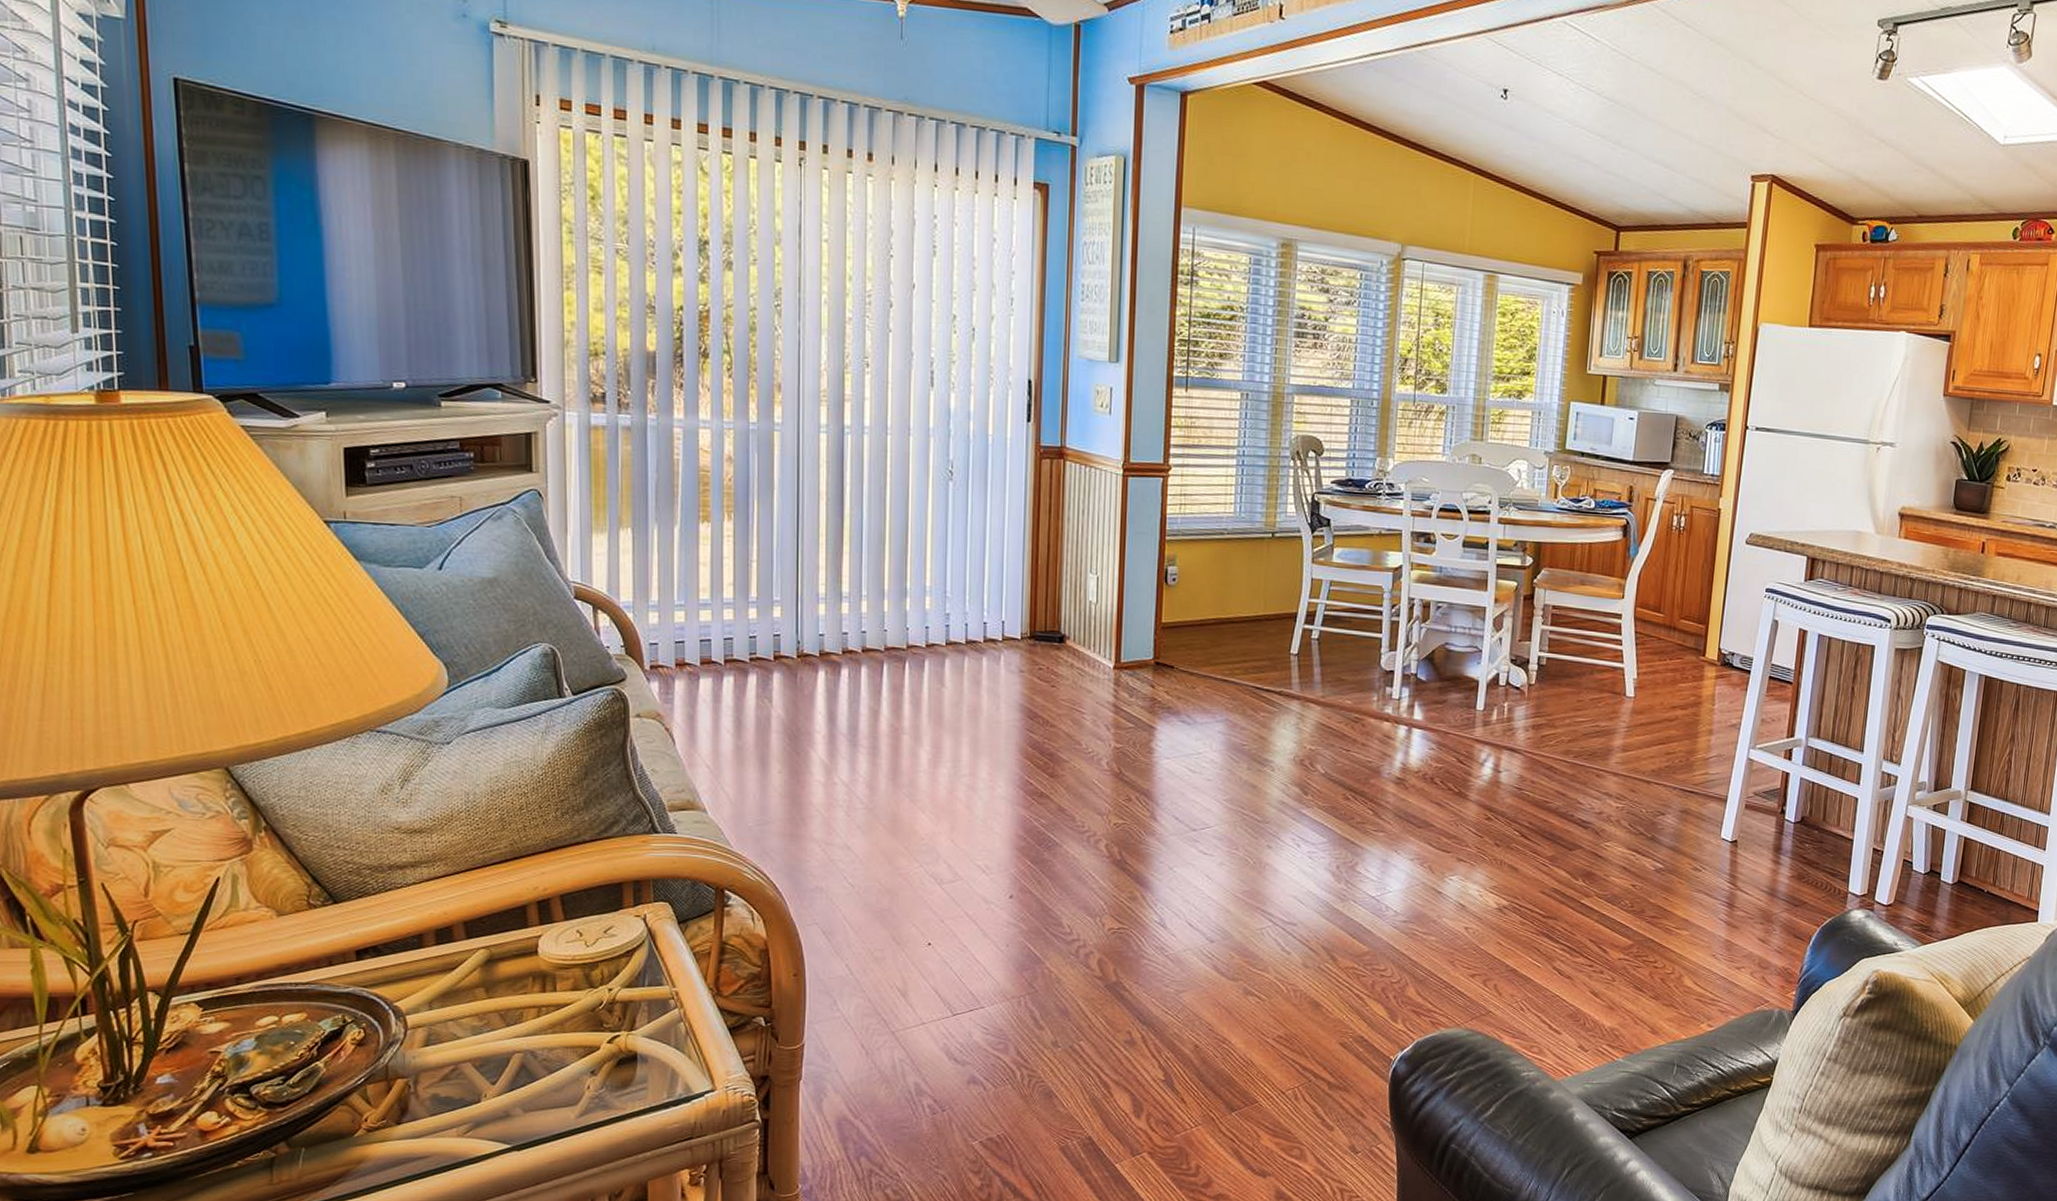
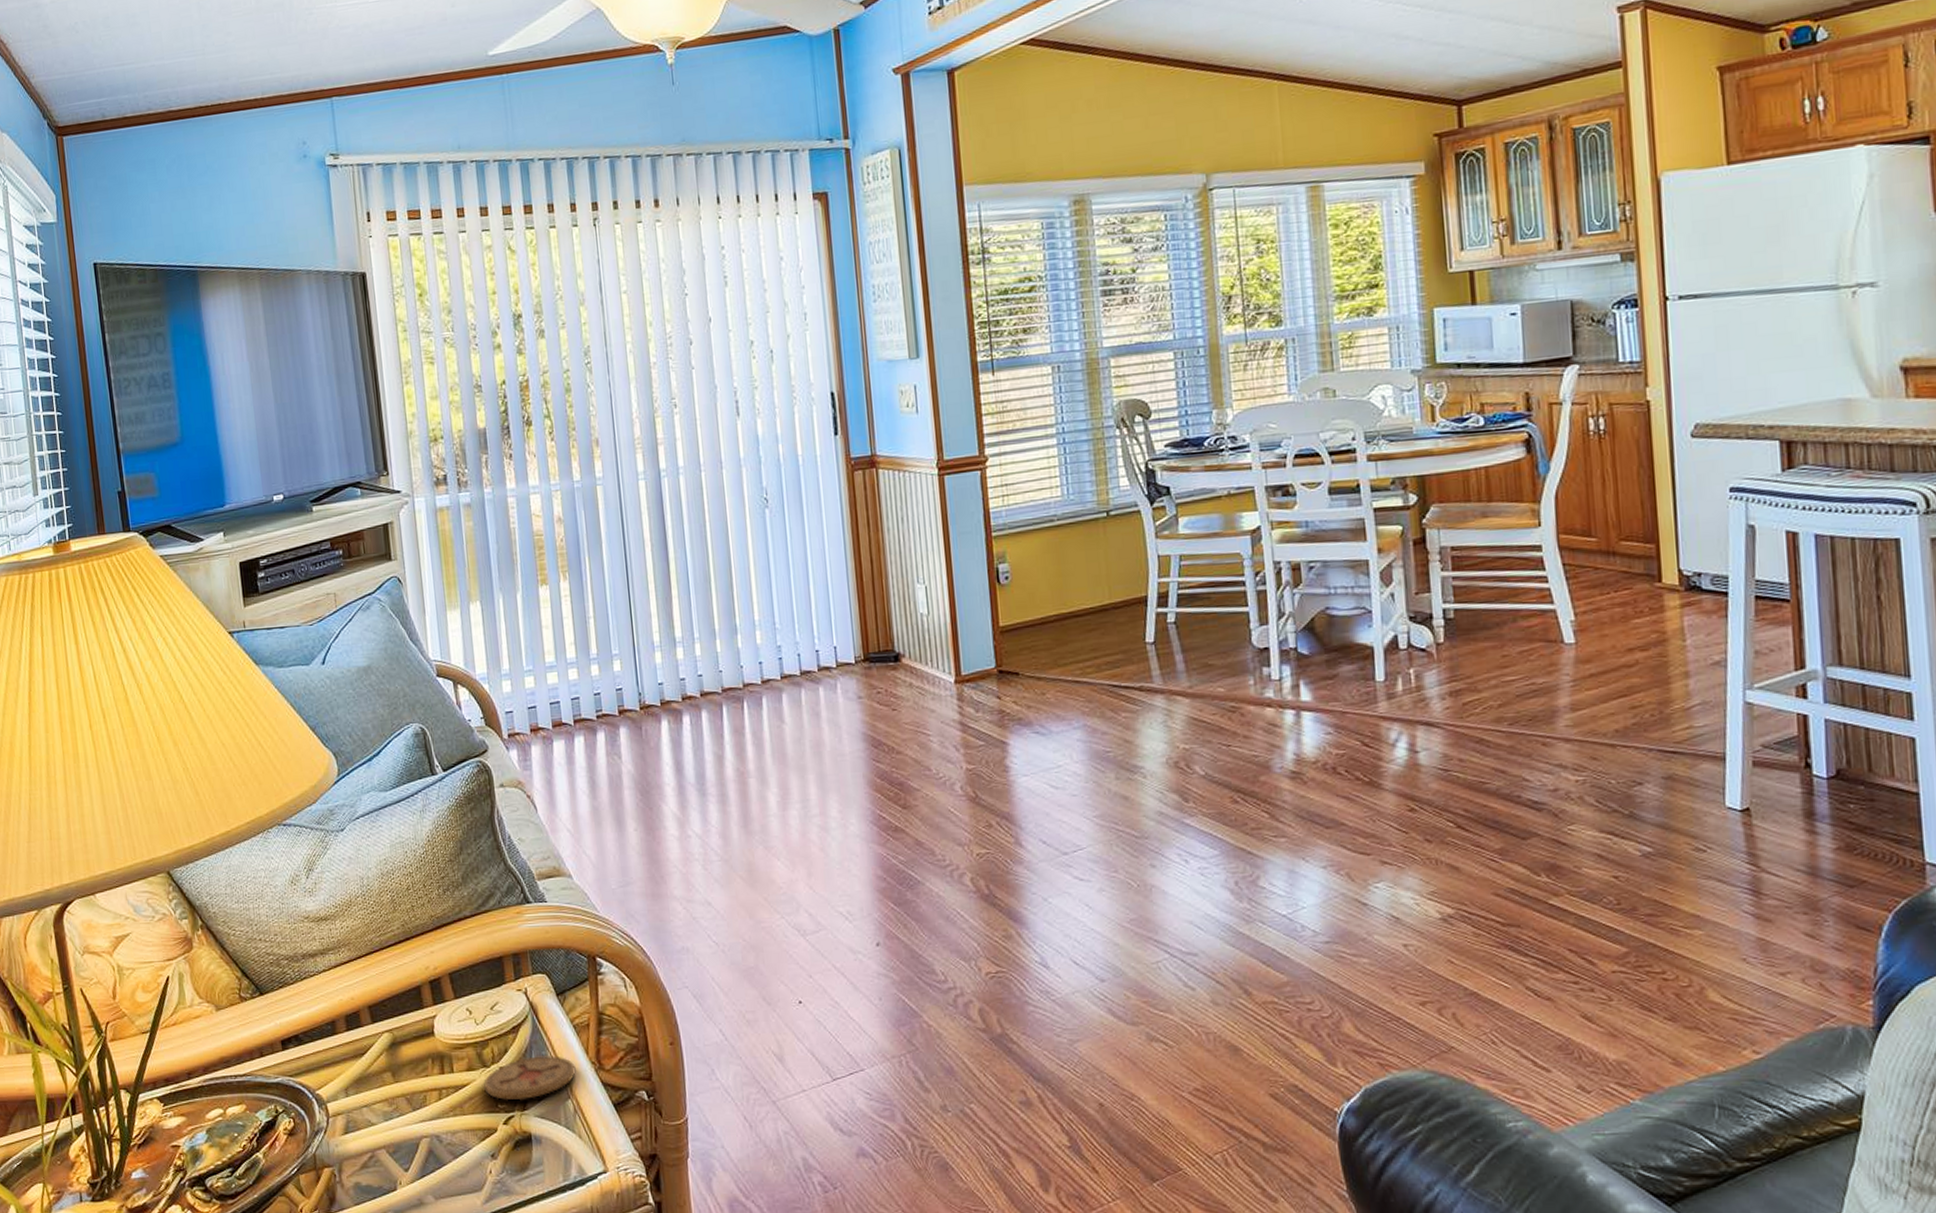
coaster: none [589,979,692,1021] -> present [484,1055,576,1101]

